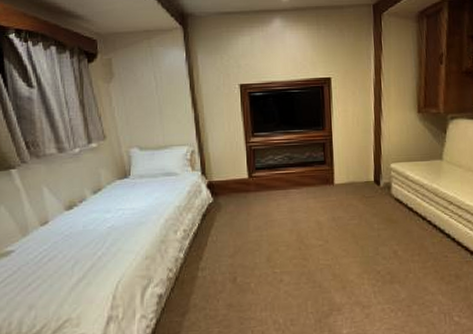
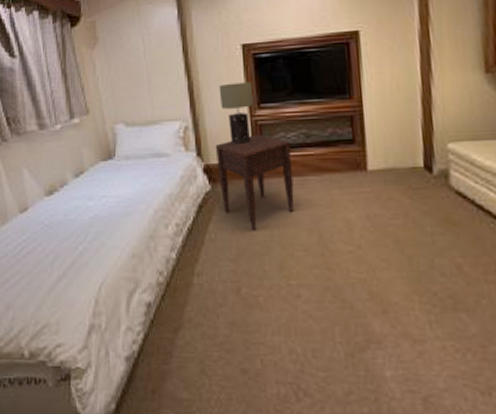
nightstand: none [217,157,279,233] -> present [215,134,294,231]
table lamp: none [220,115,249,166] -> present [219,82,254,146]

